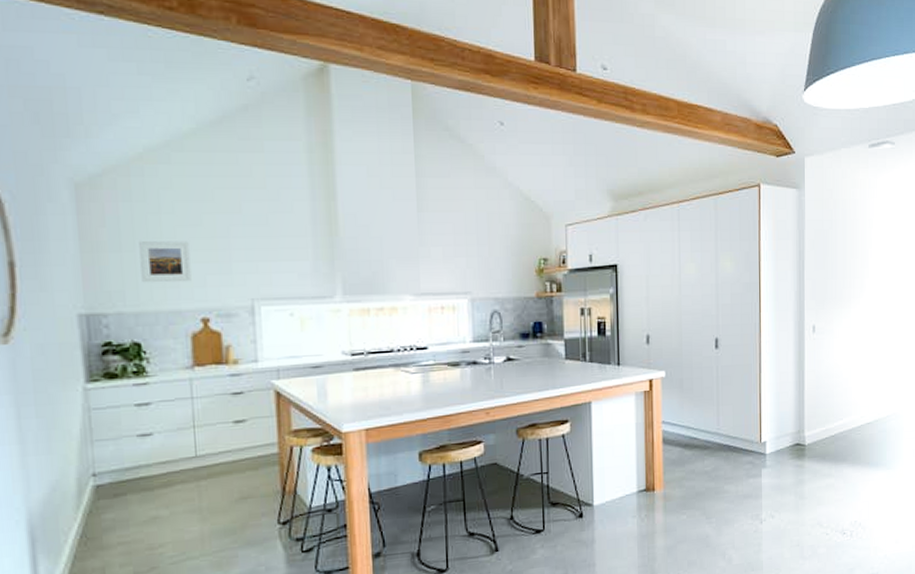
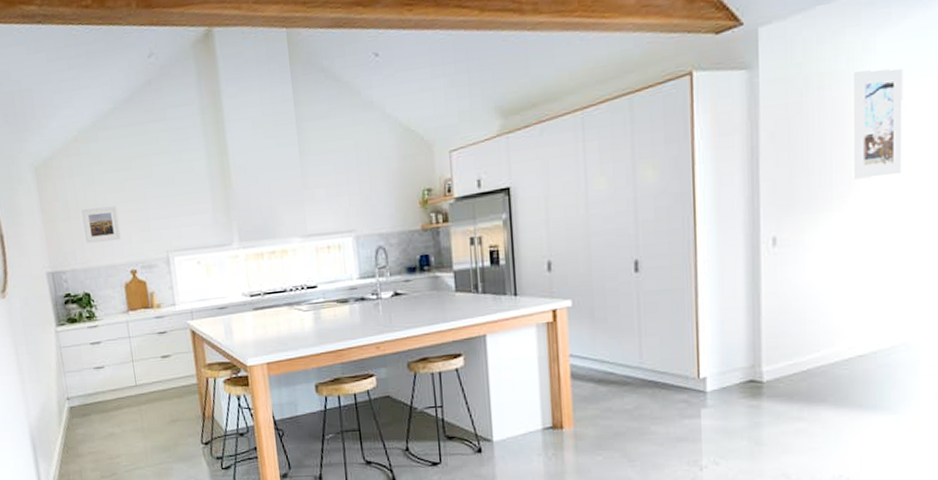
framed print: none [863,201,893,285] -> present [852,68,903,180]

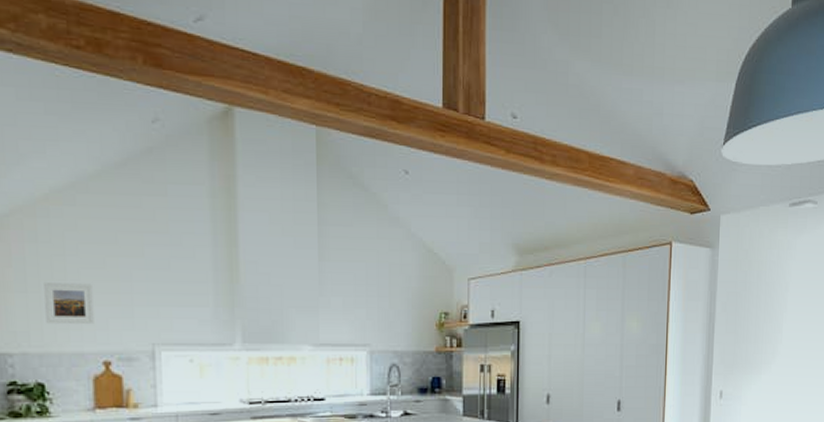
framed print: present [852,68,903,180] -> none [776,263,812,350]

